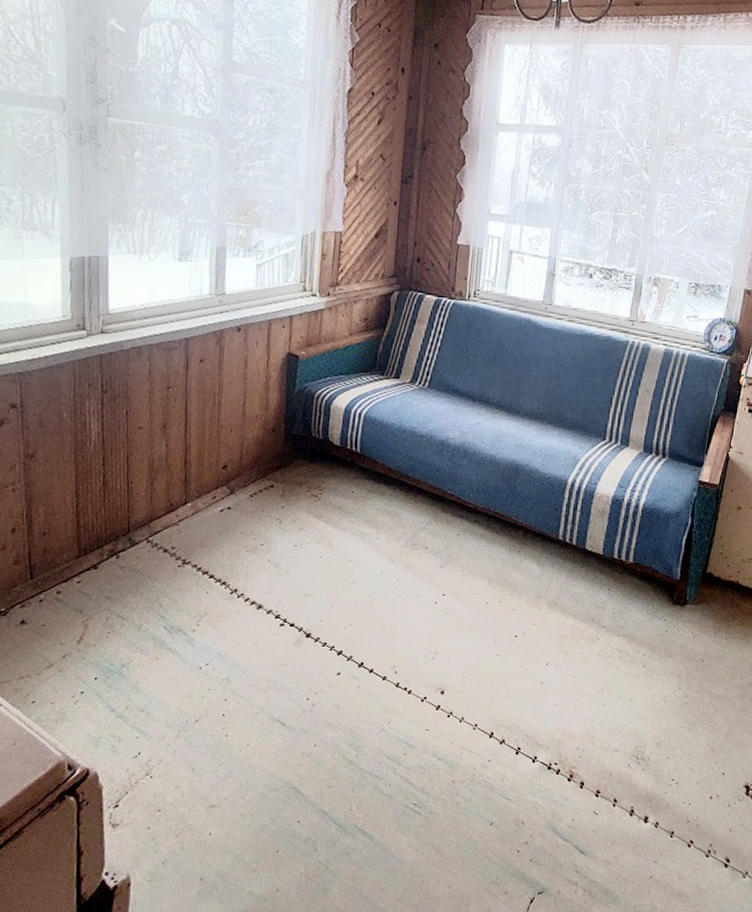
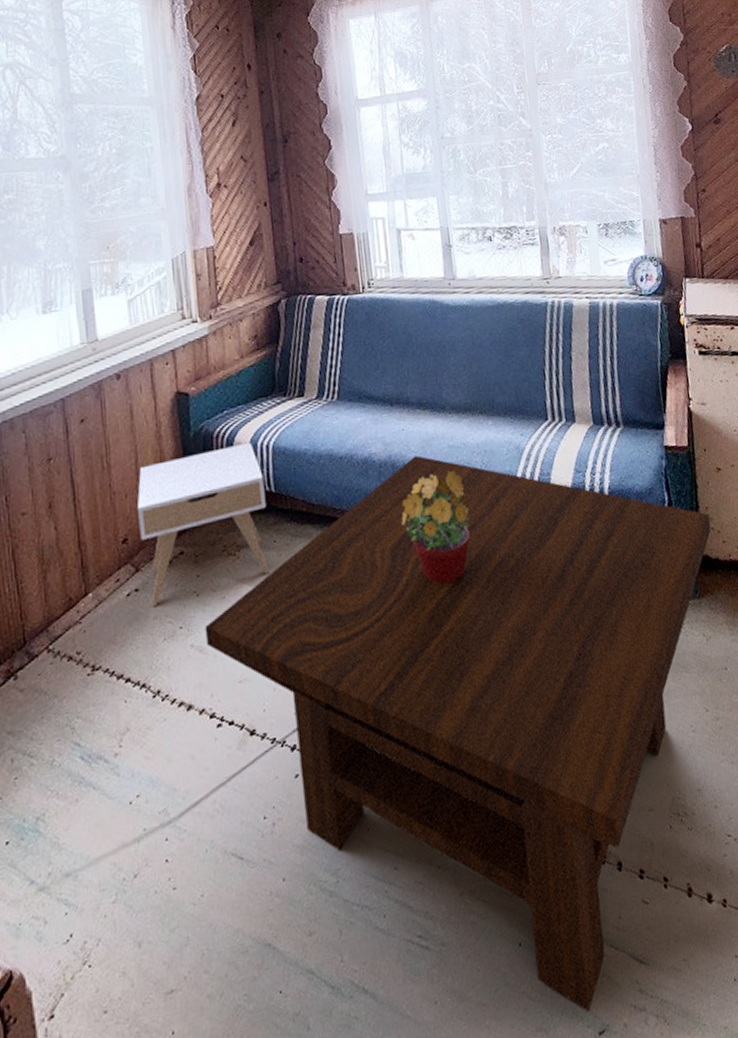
nightstand: none [238,407,352,525] -> present [137,441,270,608]
coffee table: none [281,447,722,878] -> present [204,455,712,1013]
flowerpot: none [462,464,523,553] -> present [401,470,471,584]

